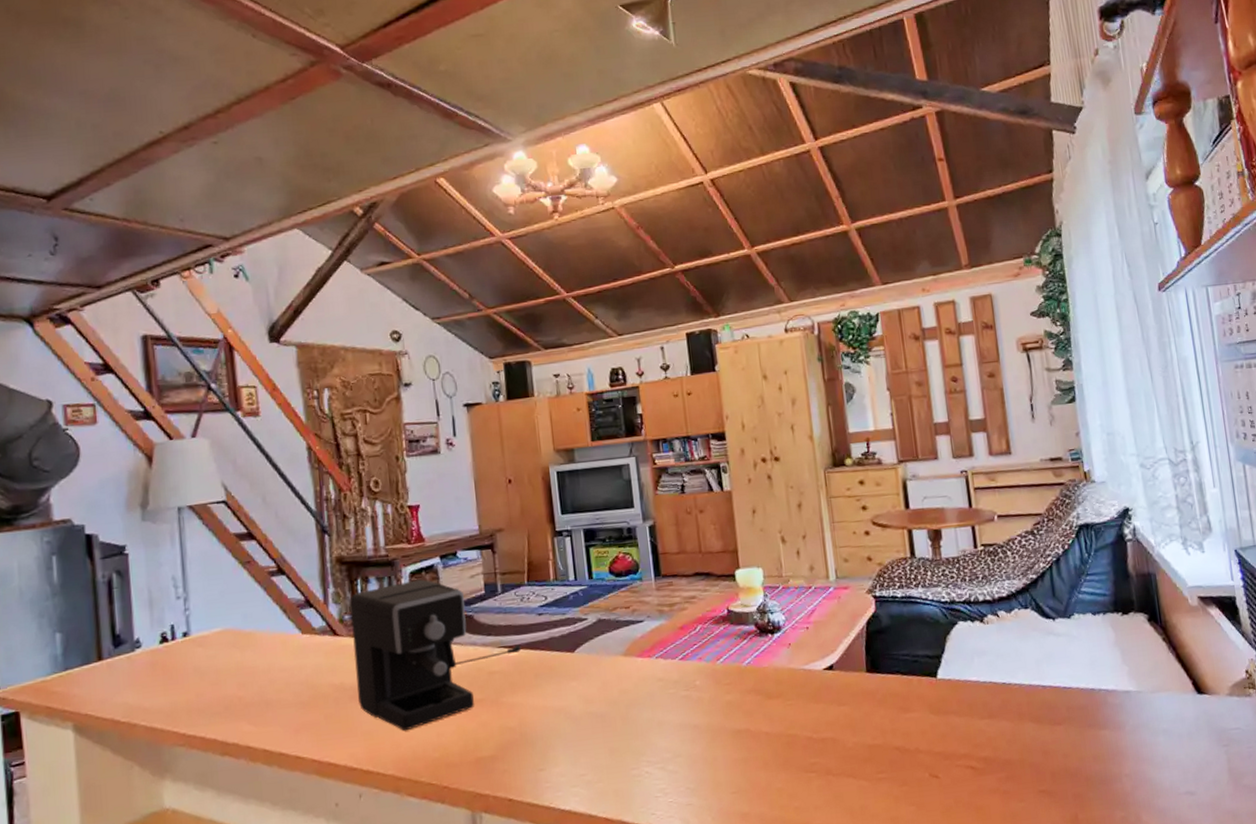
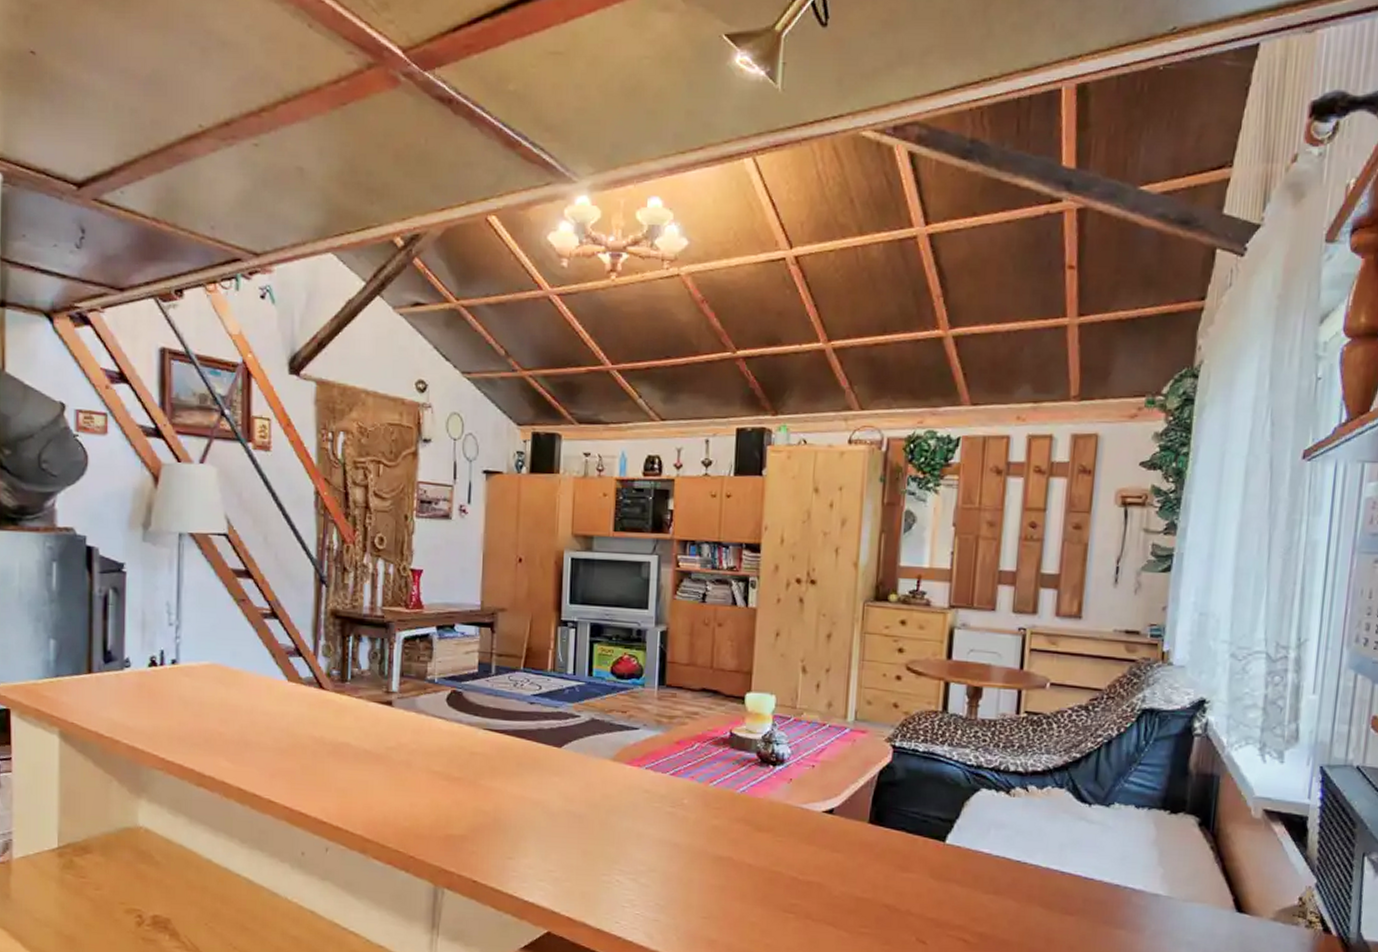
coffee maker: present [350,579,522,731] -> none [336,646,508,796]

